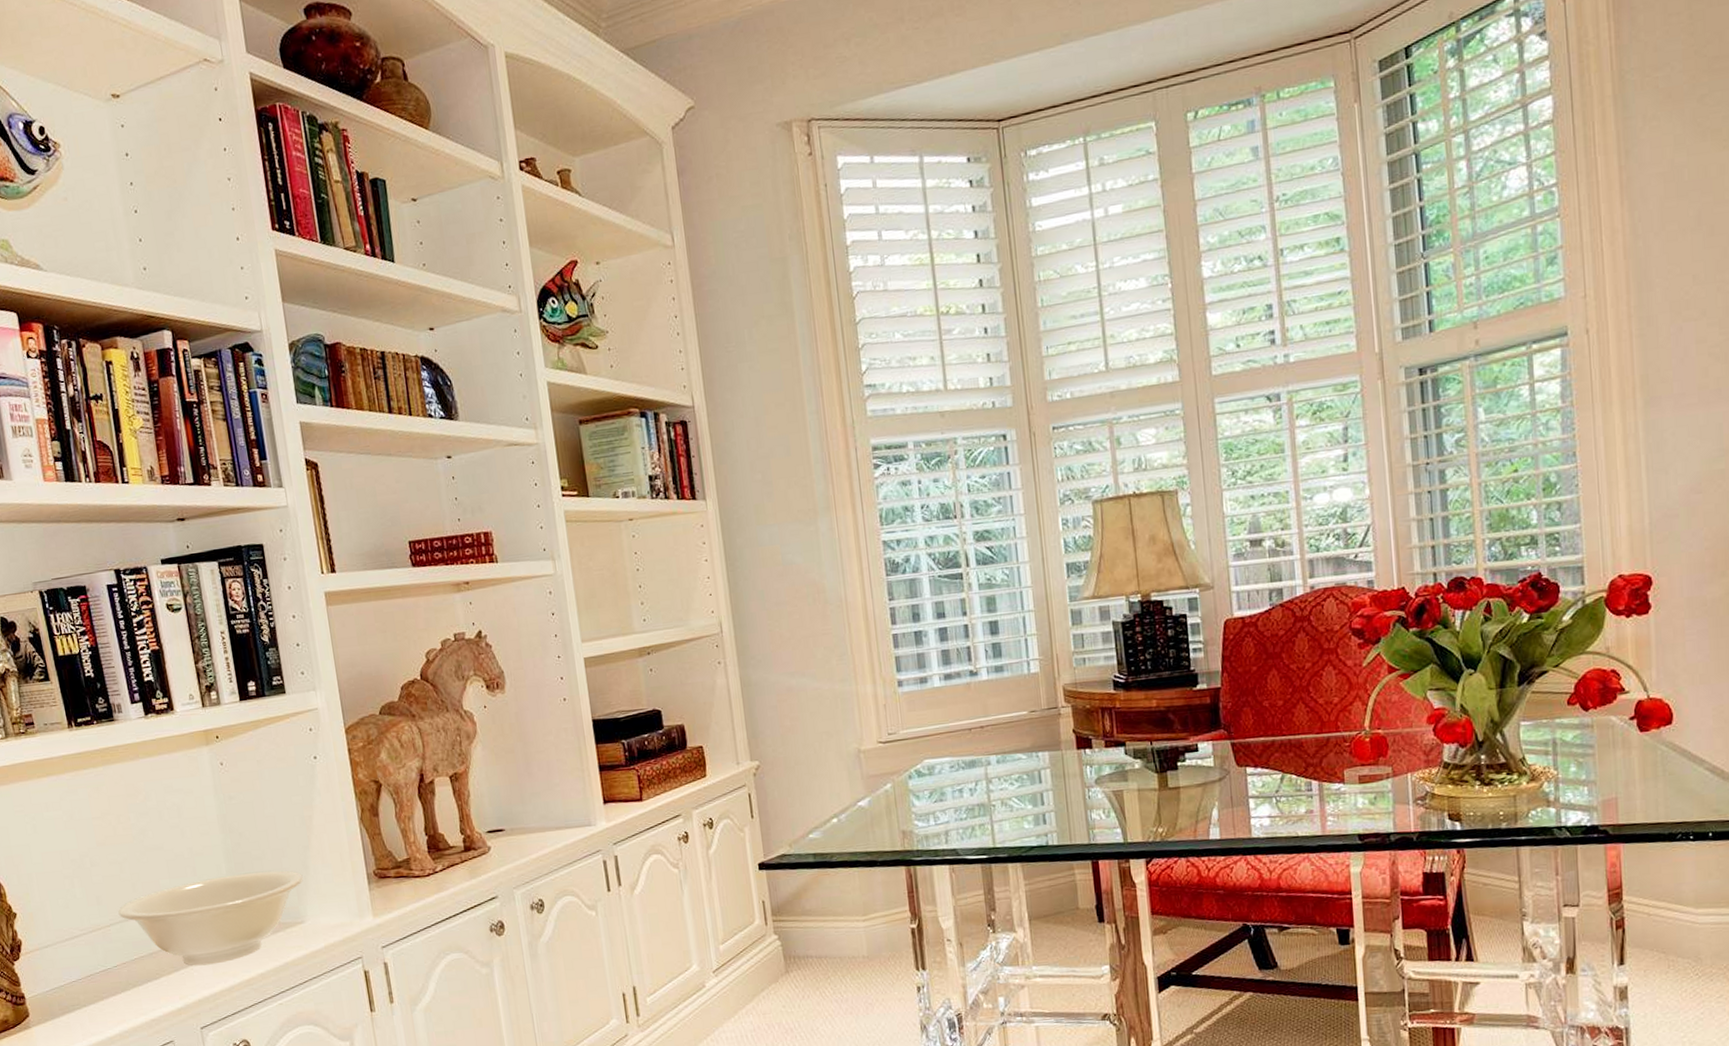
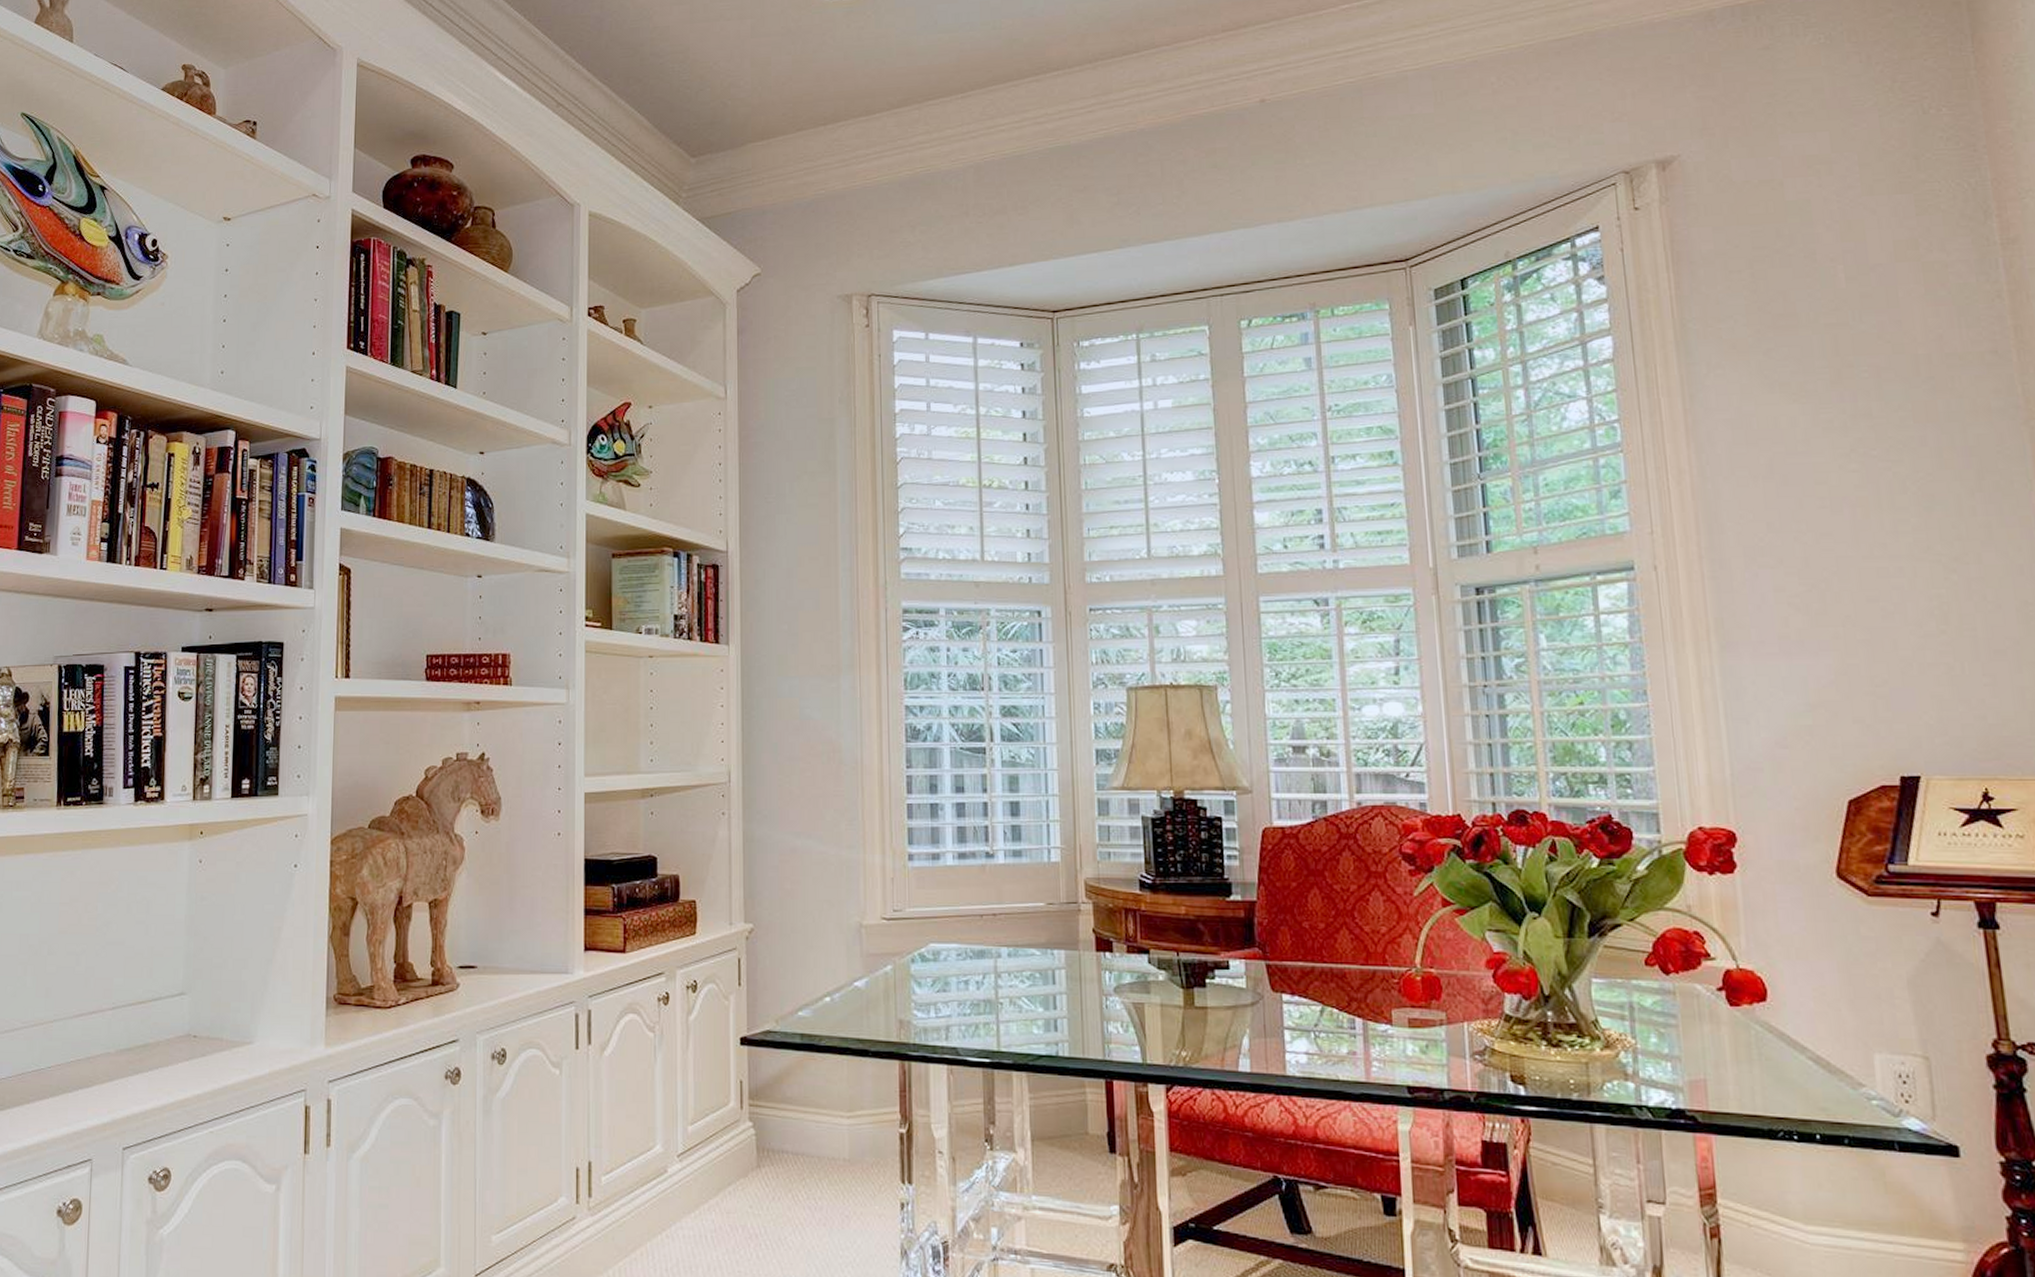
decorative bowl: present [118,870,303,966] -> none [65,981,260,1078]

